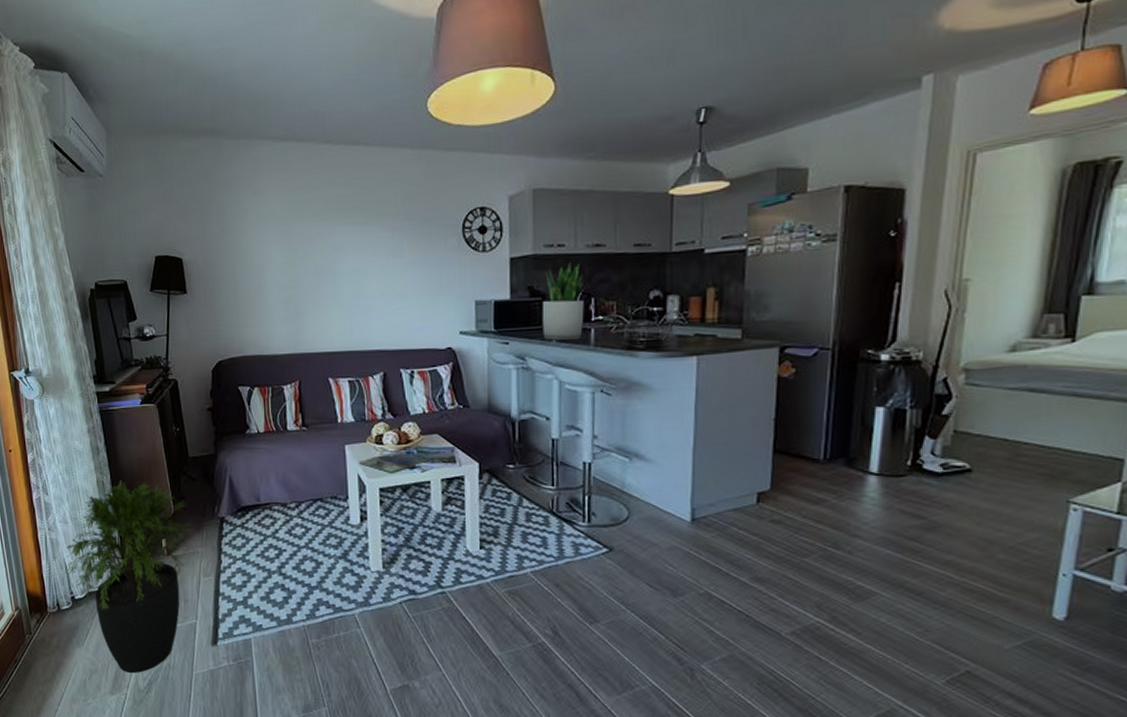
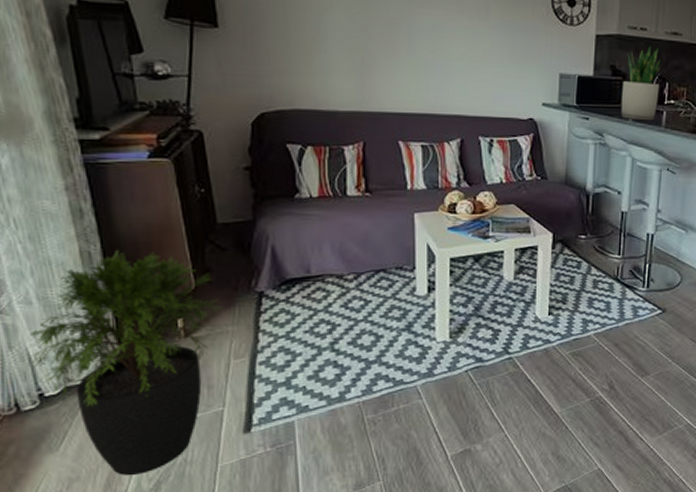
magazine: present [359,449,435,473] -> none [430,219,510,243]

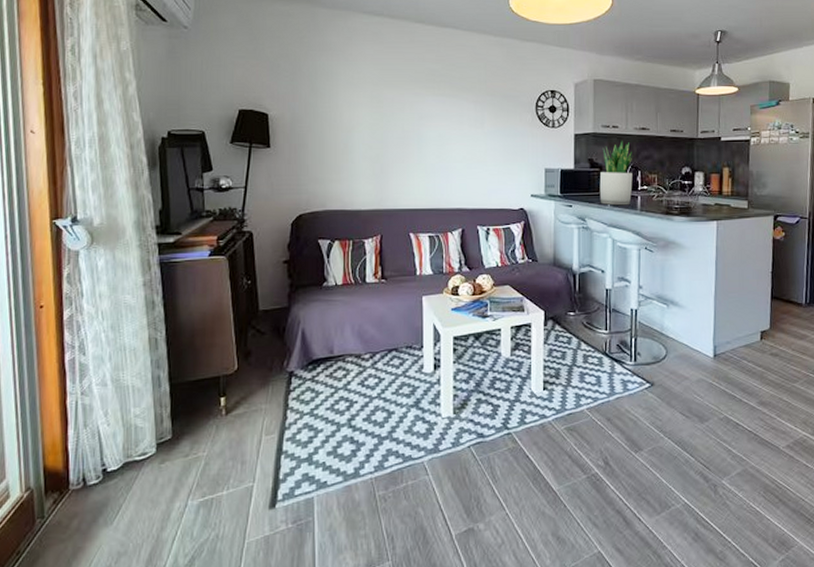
potted plant: present [27,250,222,475] -> none [97,337,258,550]

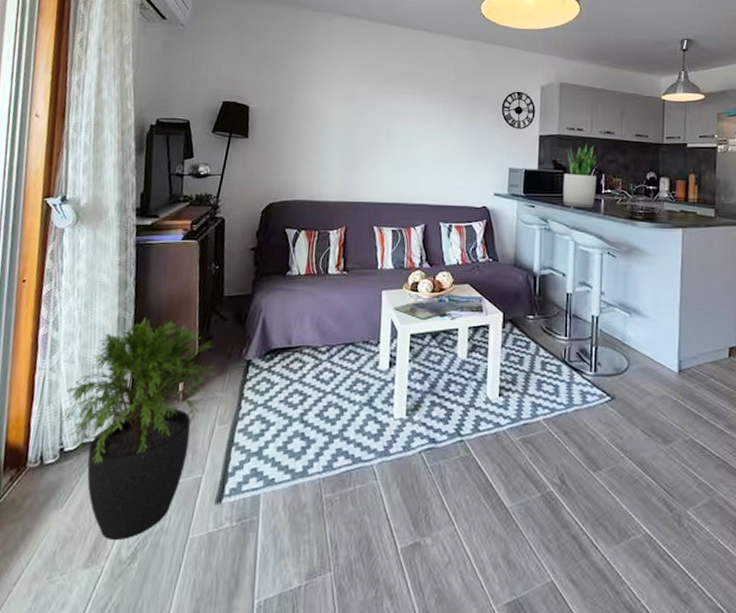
potted plant: none [97,337,258,550] -> present [58,318,216,540]
magazine: none [436,299,506,322] -> present [394,297,465,320]

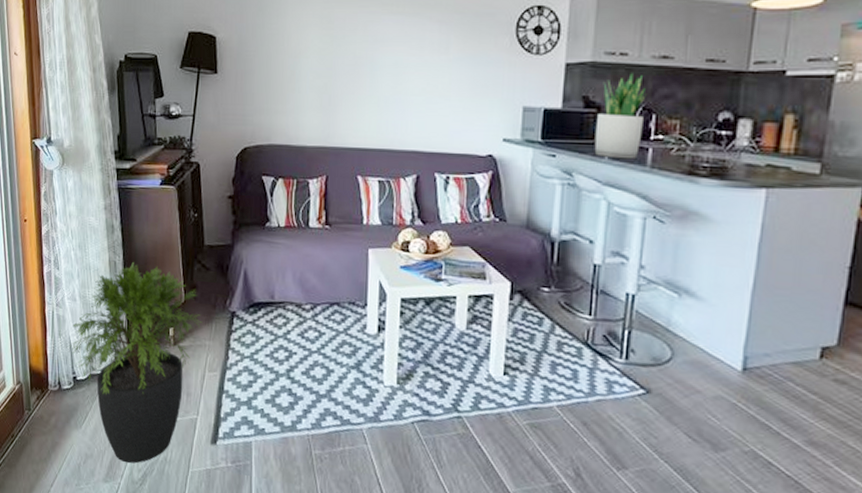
magazine: present [394,297,465,320] -> none [382,259,464,284]

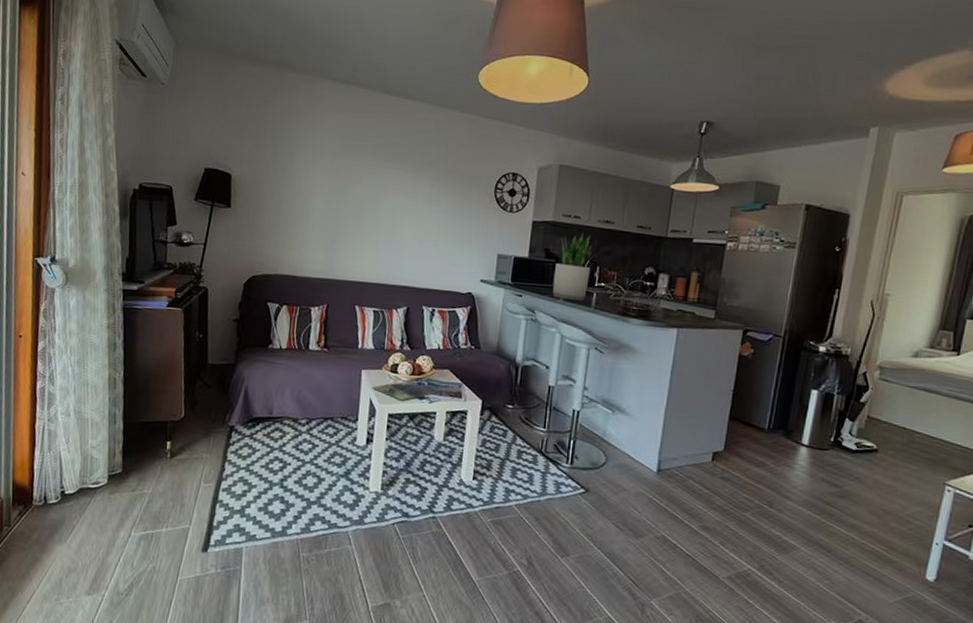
potted plant: present [69,262,203,463] -> none [58,379,201,575]
magazine: none [382,259,464,284] -> present [373,379,444,401]

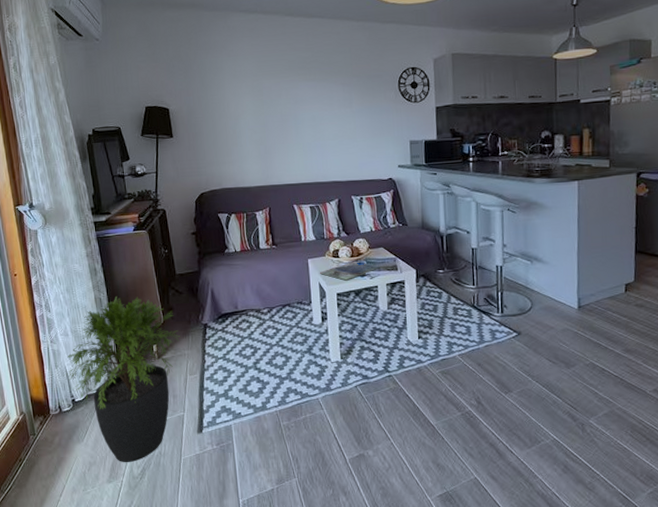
potted plant: none [58,379,201,575] -> present [65,297,181,462]
planter: present [552,233,593,302] -> none [461,110,494,171]

